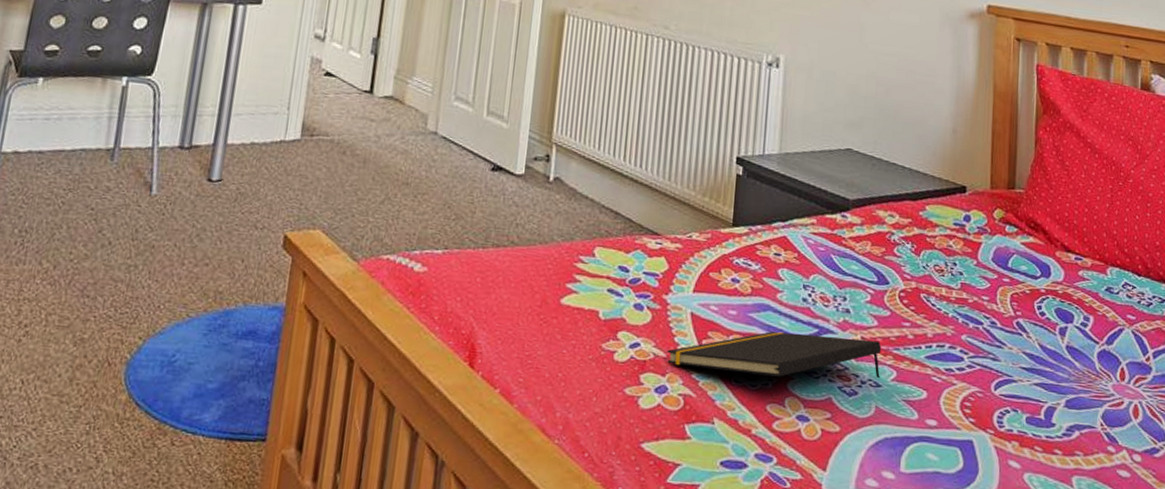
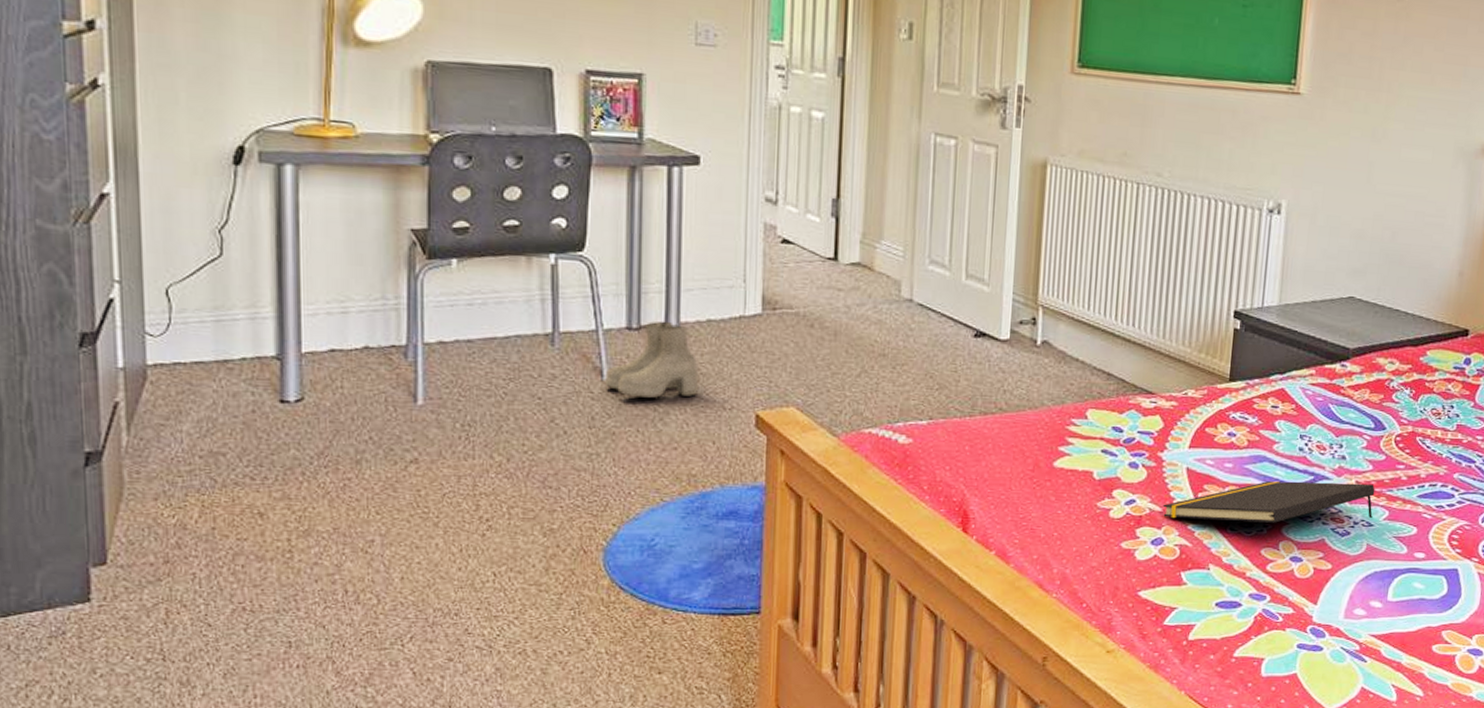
boots: none [153,141,239,215] -> present [606,321,700,398]

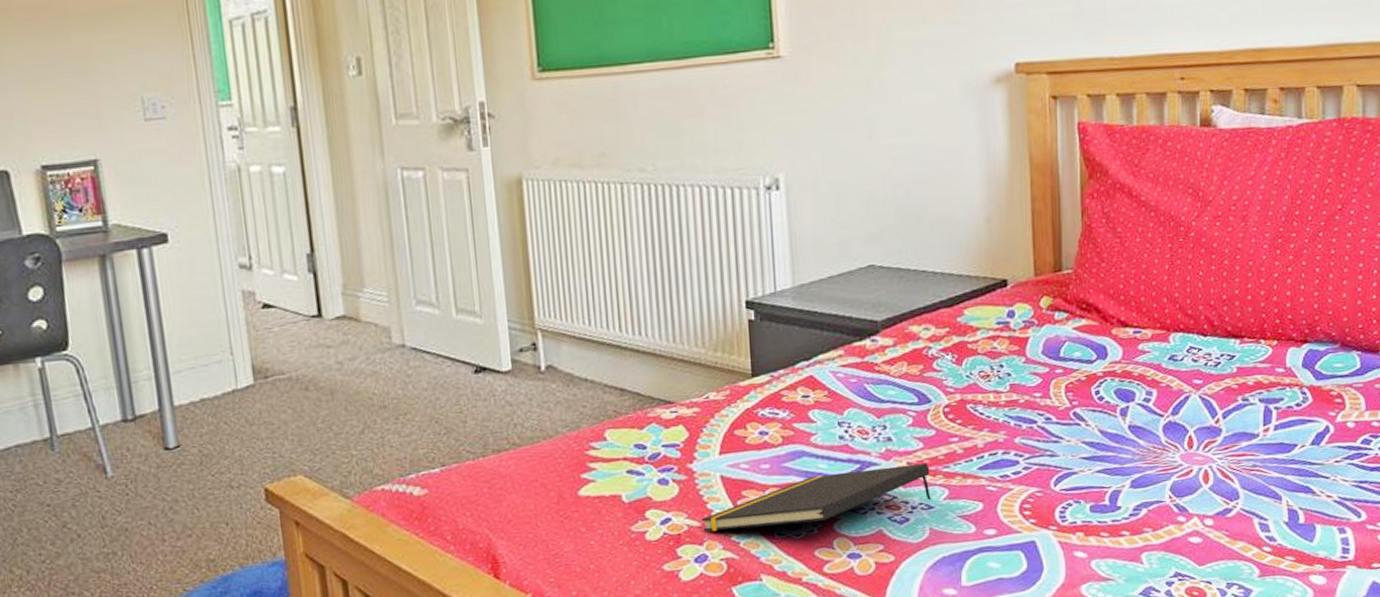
boots: present [606,321,700,398] -> none [109,407,203,490]

